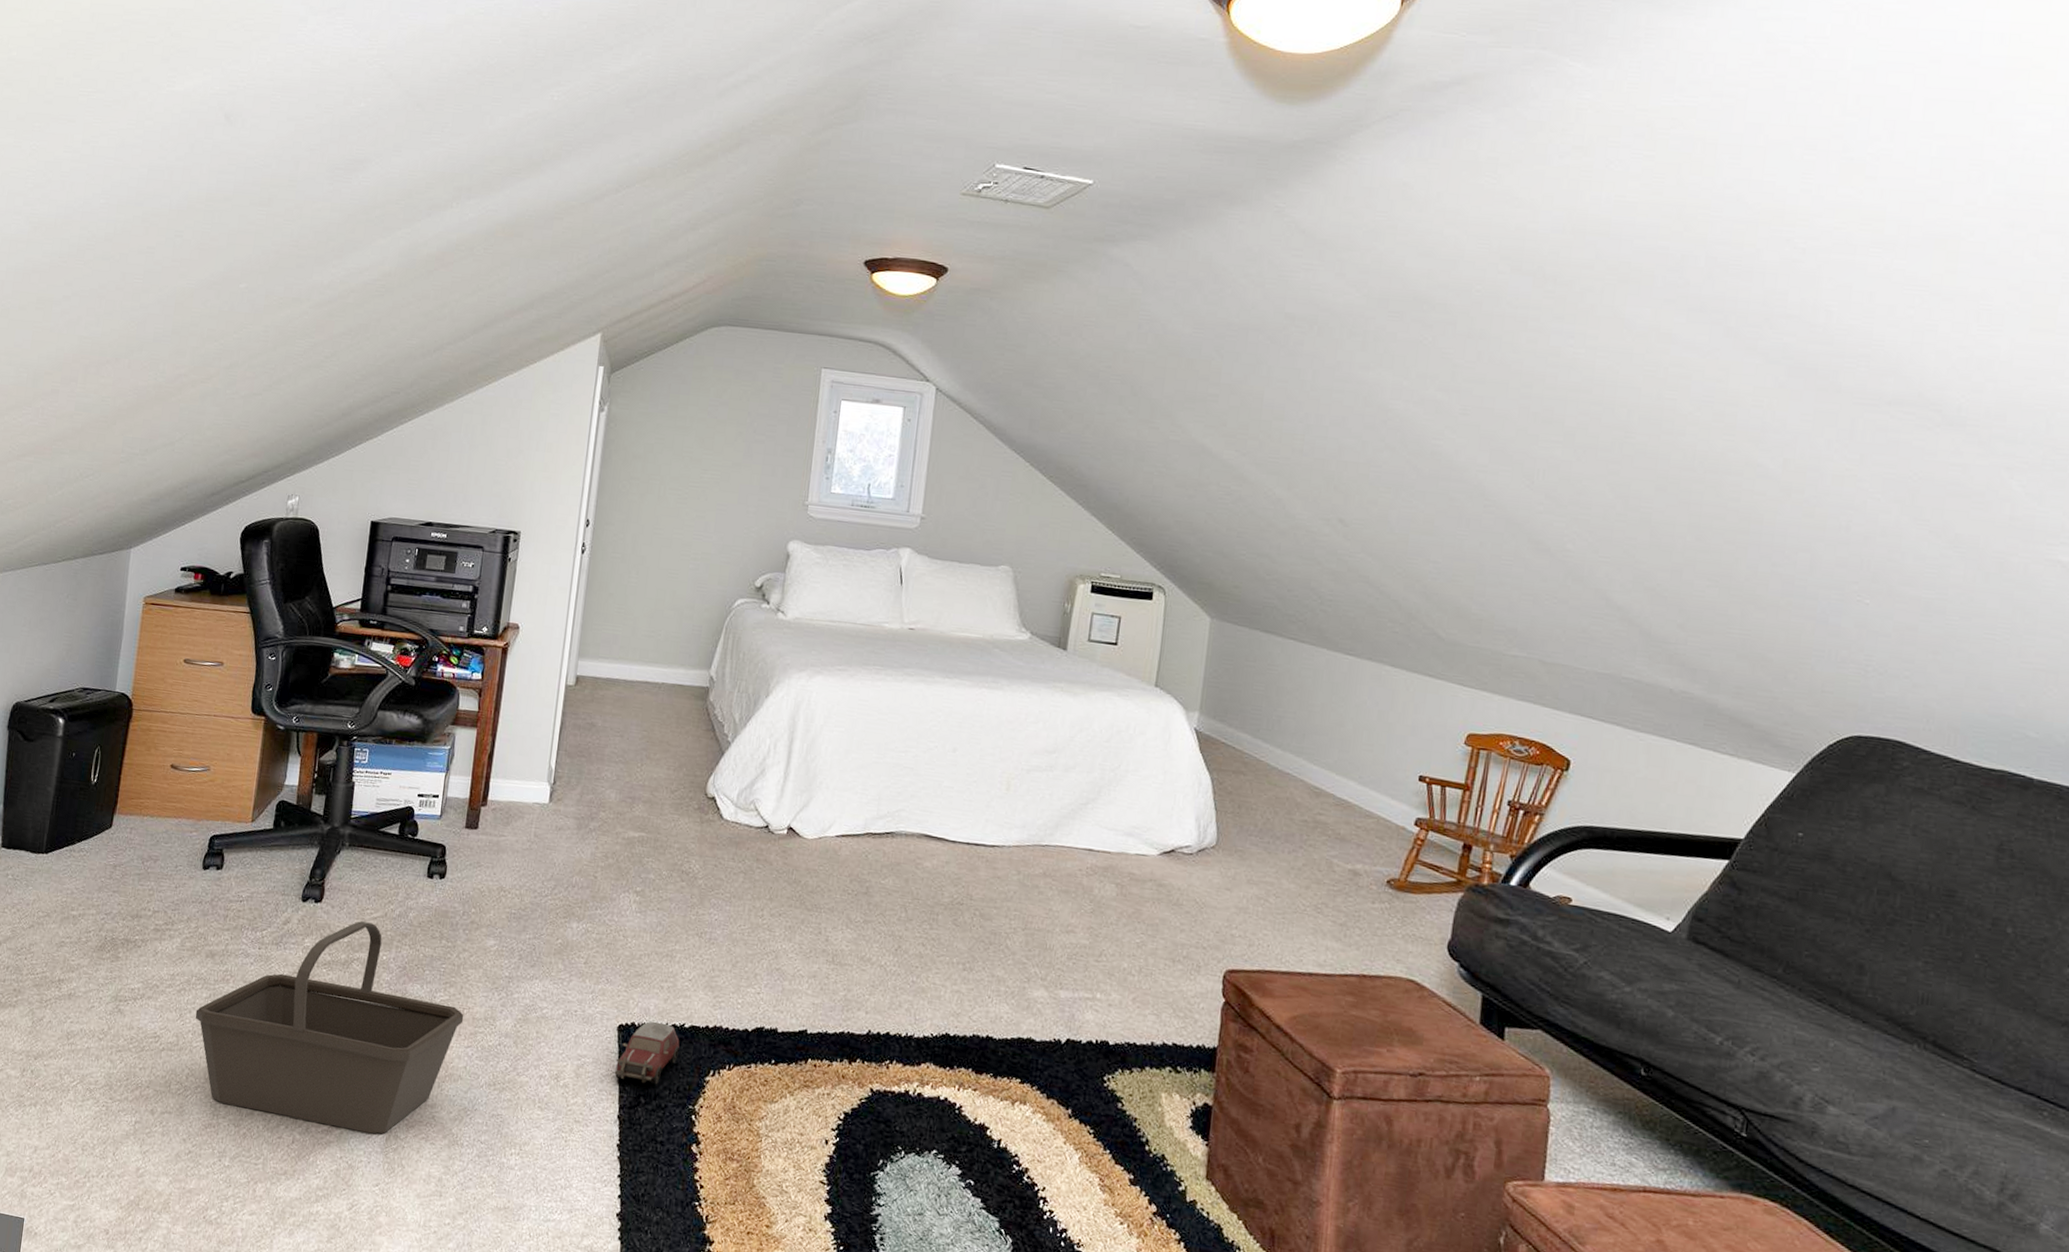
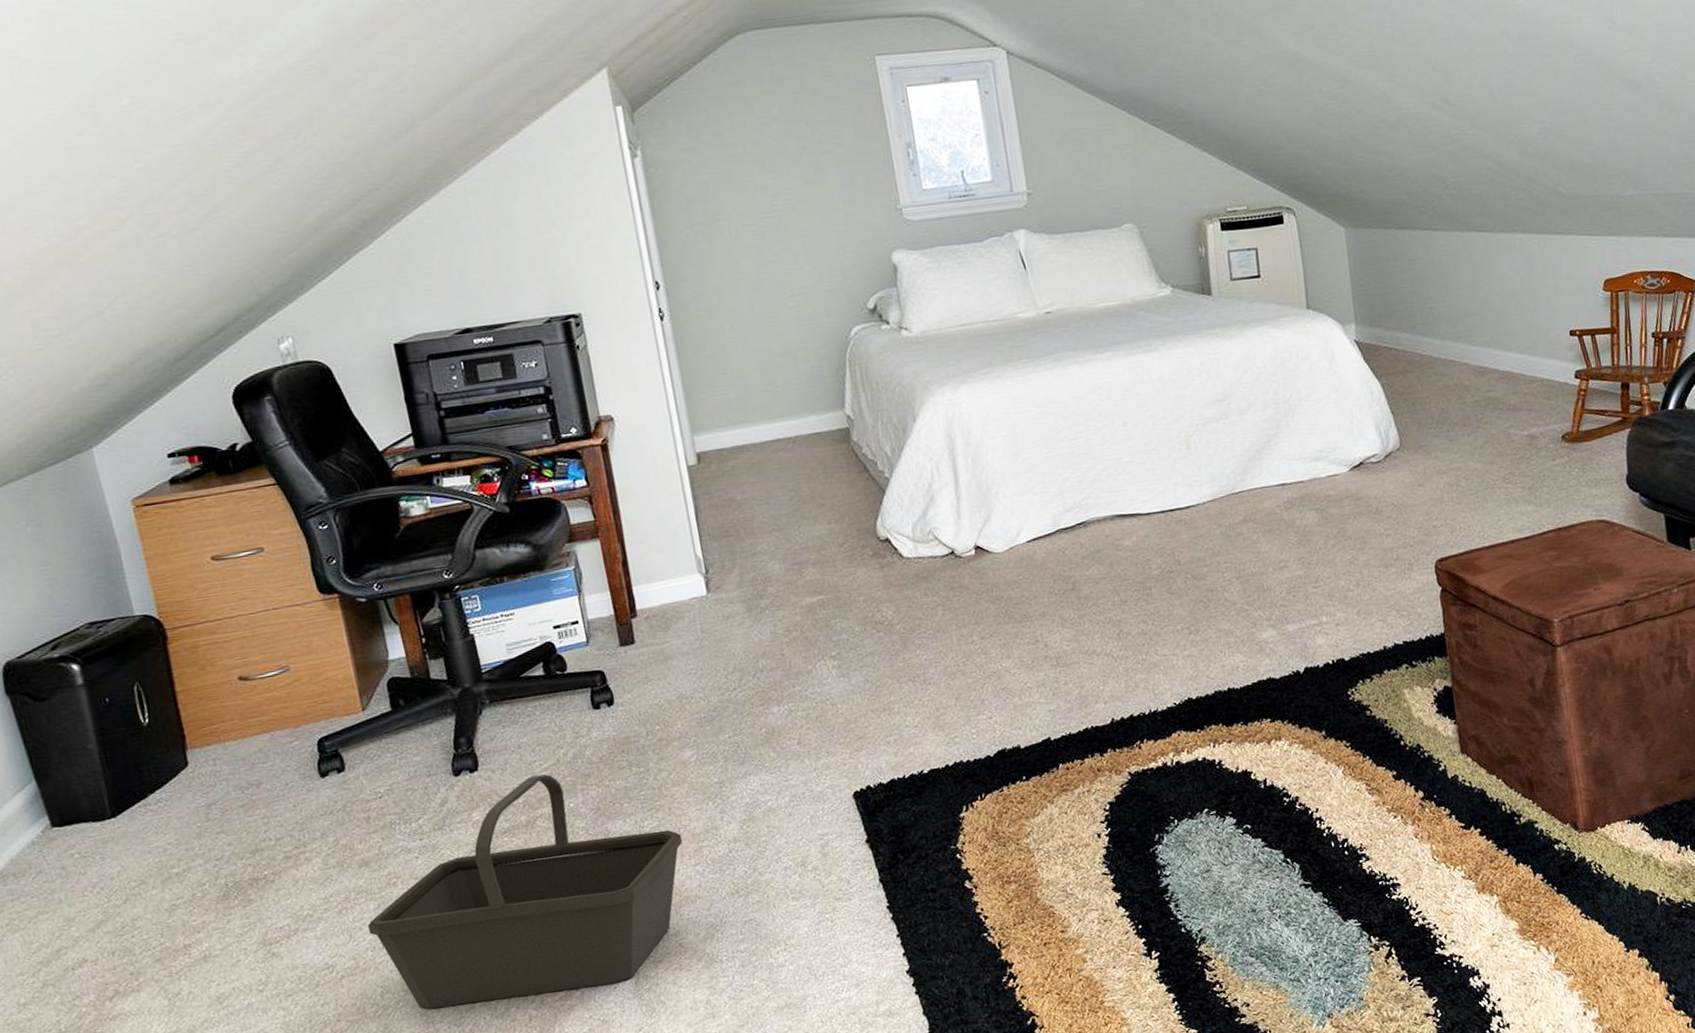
toy car: present [614,1021,680,1085] -> none [862,776,926,844]

